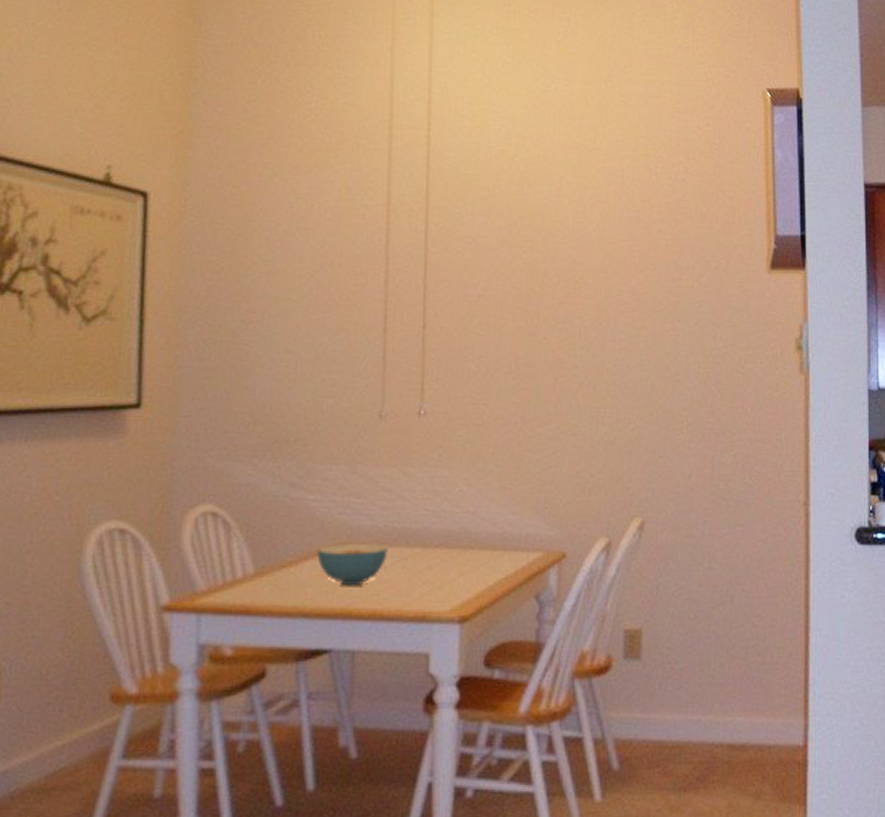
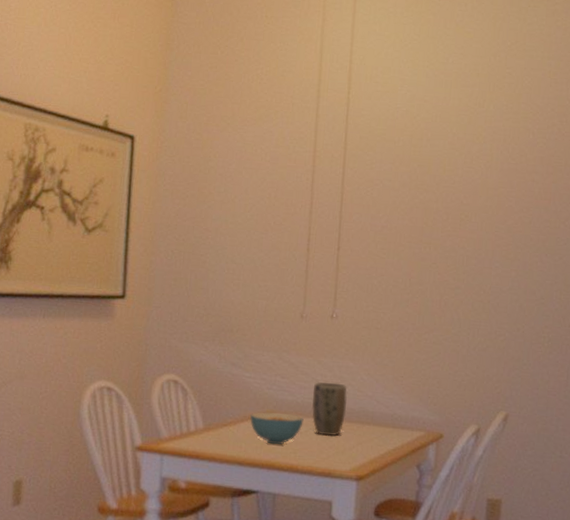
plant pot: none [398,498,443,569] -> present [312,381,348,437]

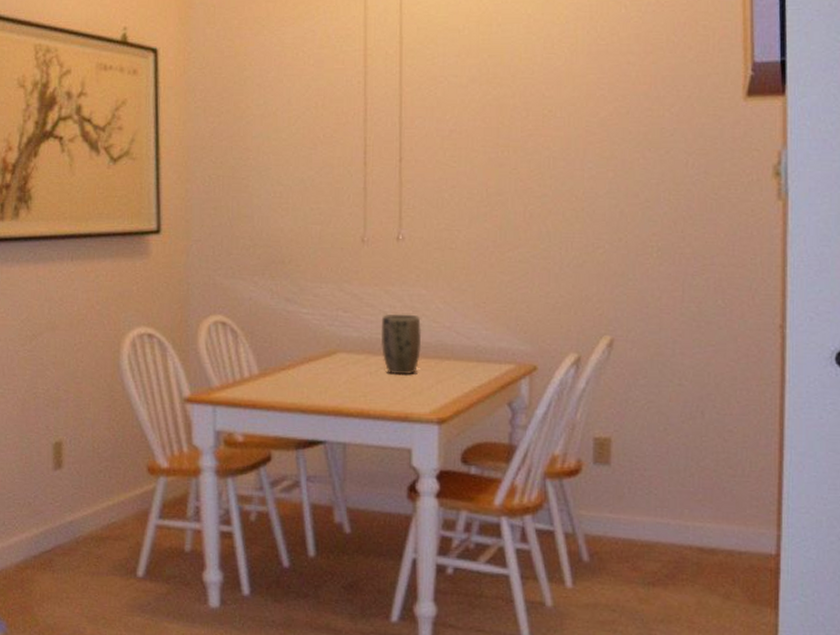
cereal bowl: present [250,412,304,445] -> none [311,352,372,388]

